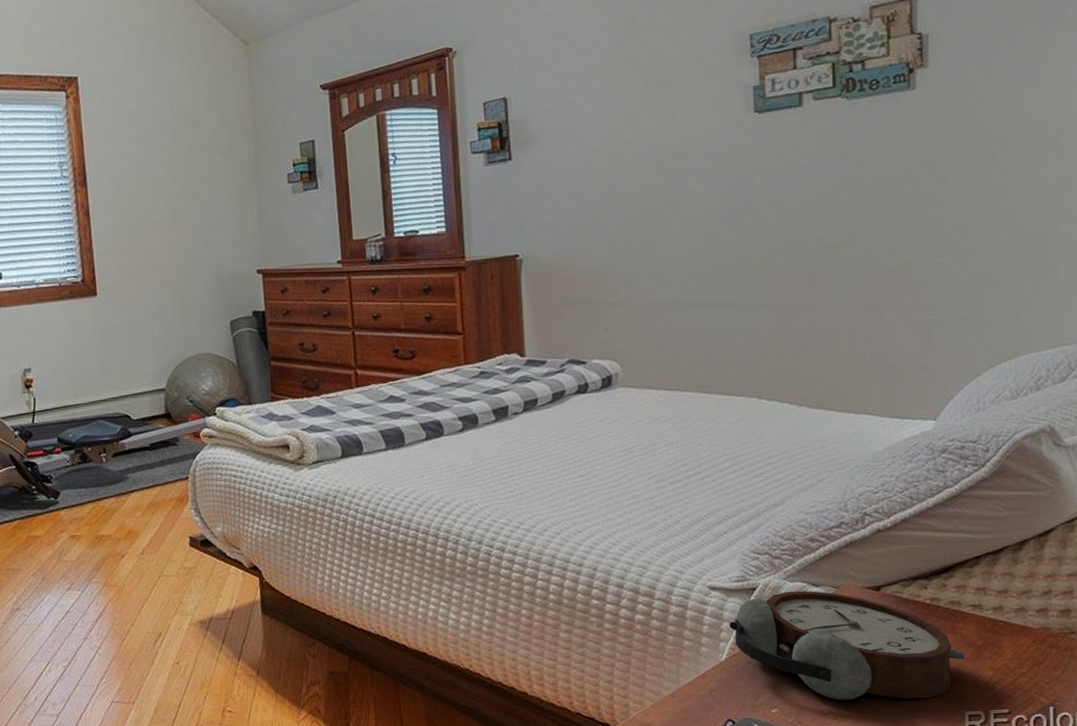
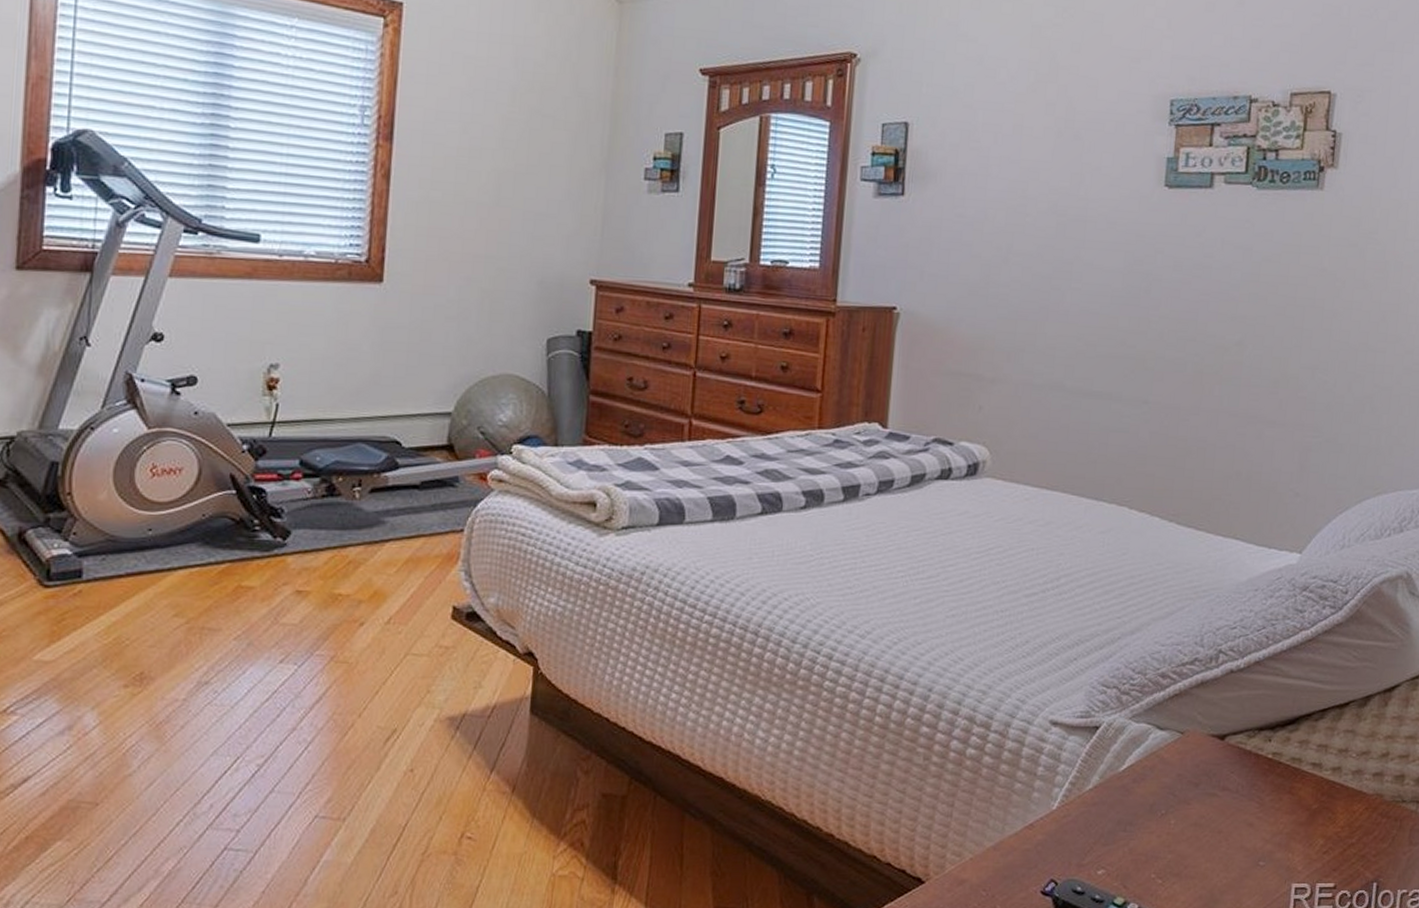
alarm clock: present [729,590,966,701] -> none [1066,733,1300,866]

